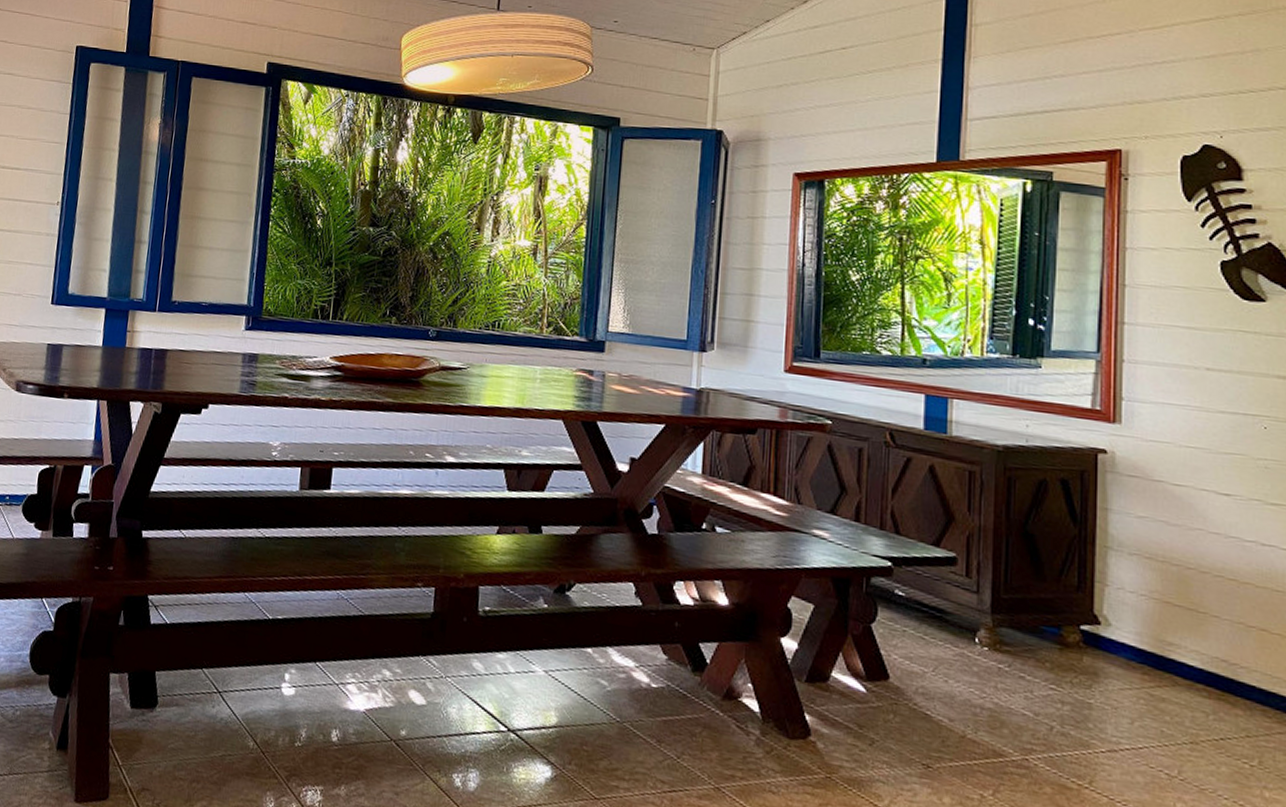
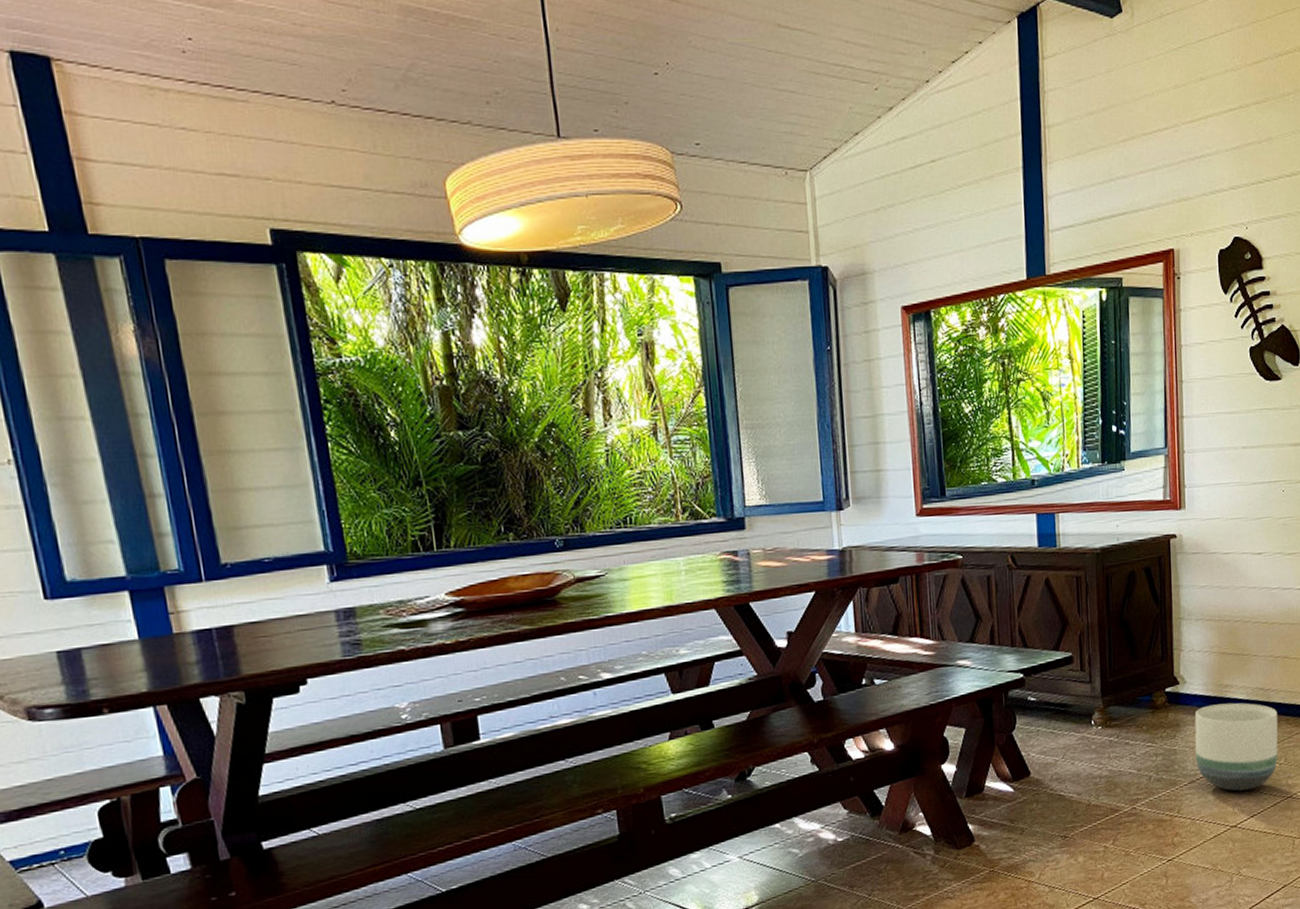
planter: none [1120,661,1248,788] -> present [1194,702,1278,792]

